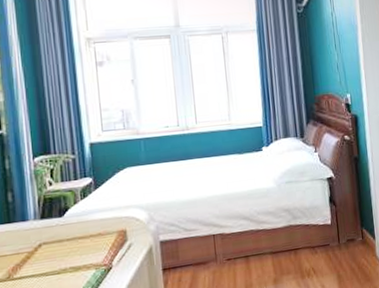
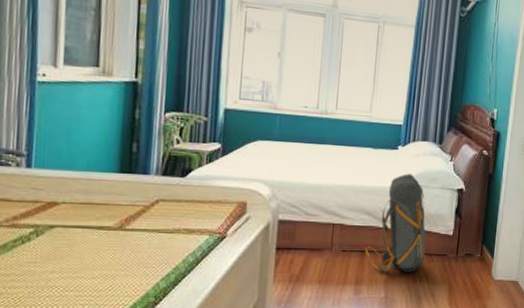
backpack: none [248,172,308,273] -> present [364,174,426,272]

